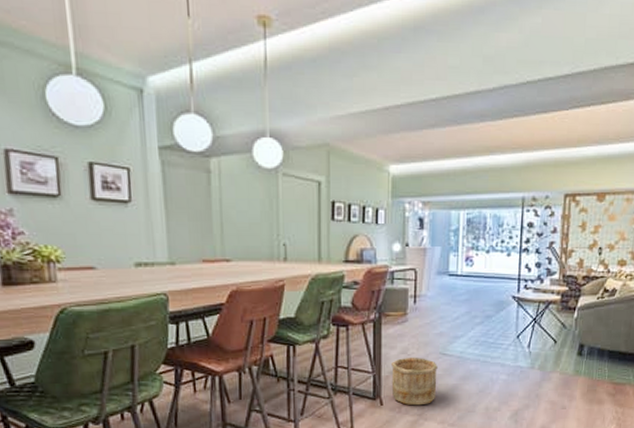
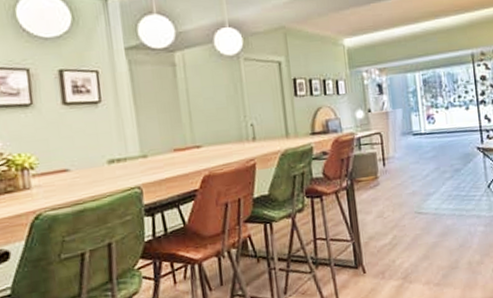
wooden bucket: present [391,357,438,406] -> none [369,219,417,270]

